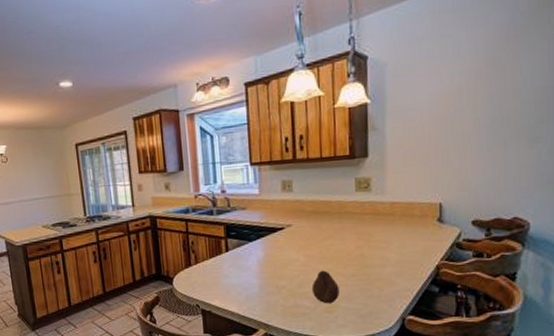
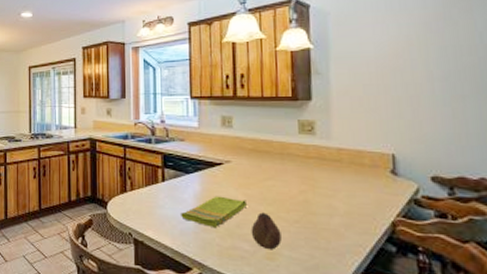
dish towel: none [246,259,309,291] -> present [181,196,248,229]

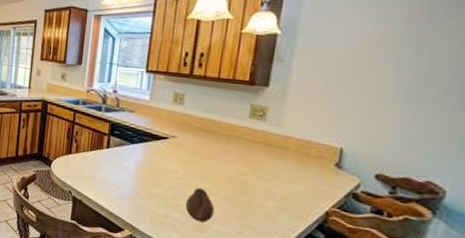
dish towel: present [181,196,248,229] -> none [120,167,187,197]

